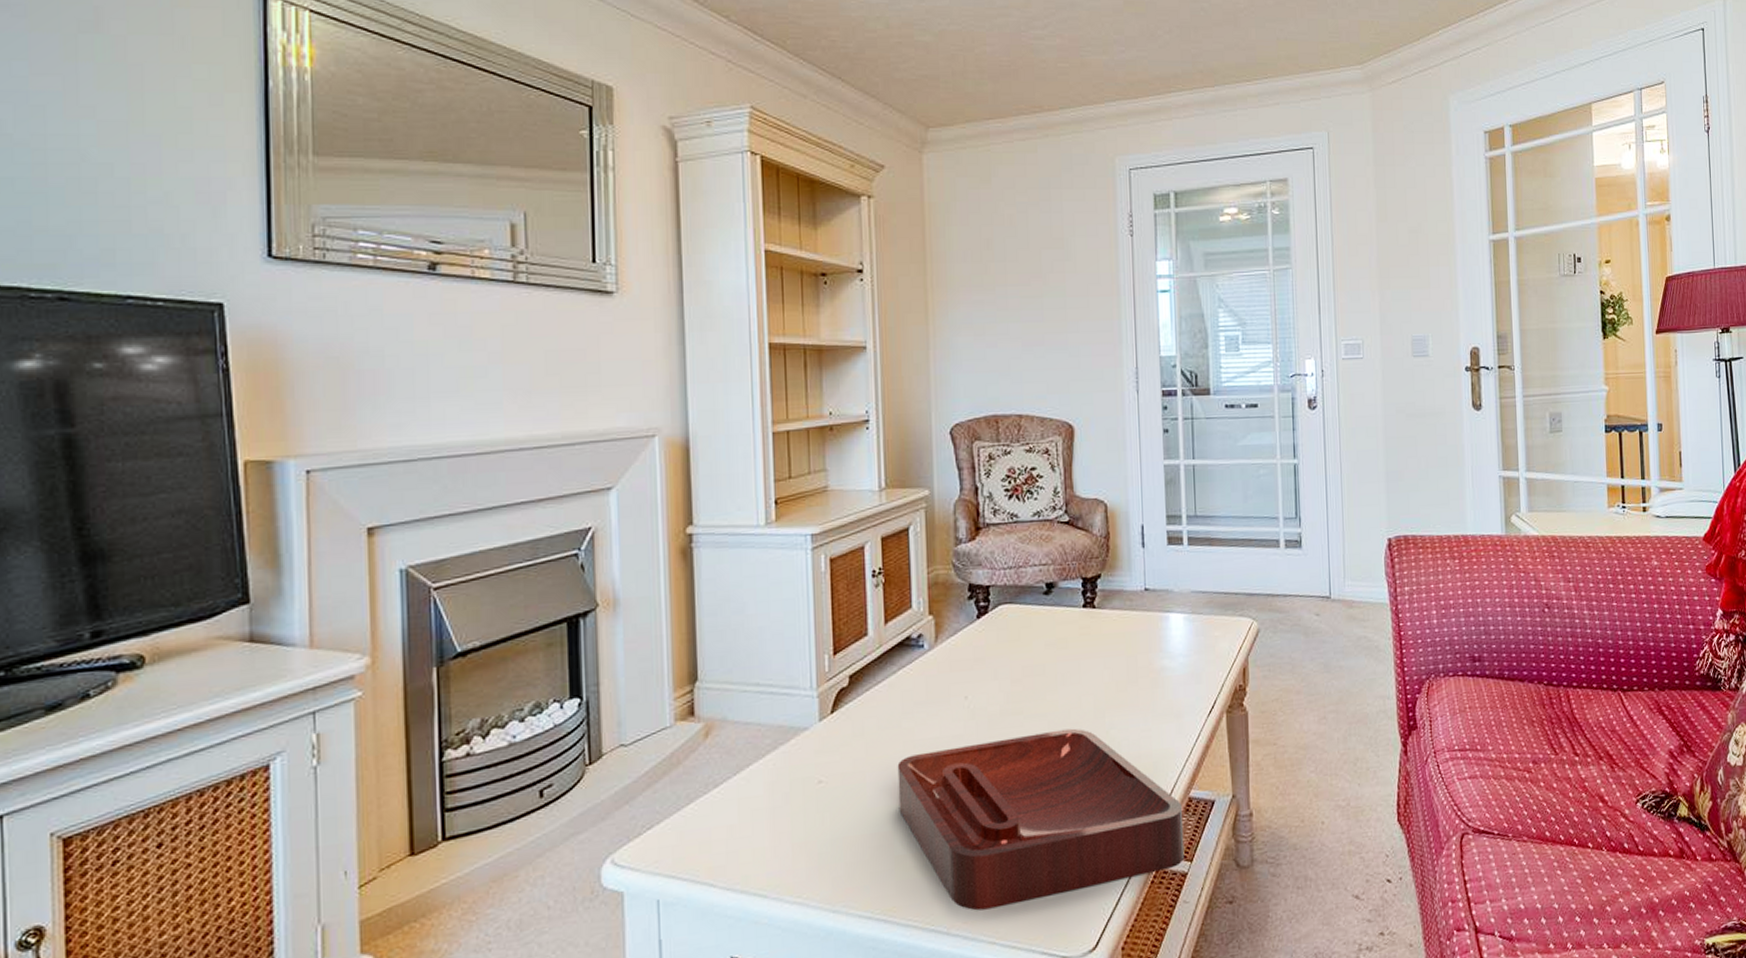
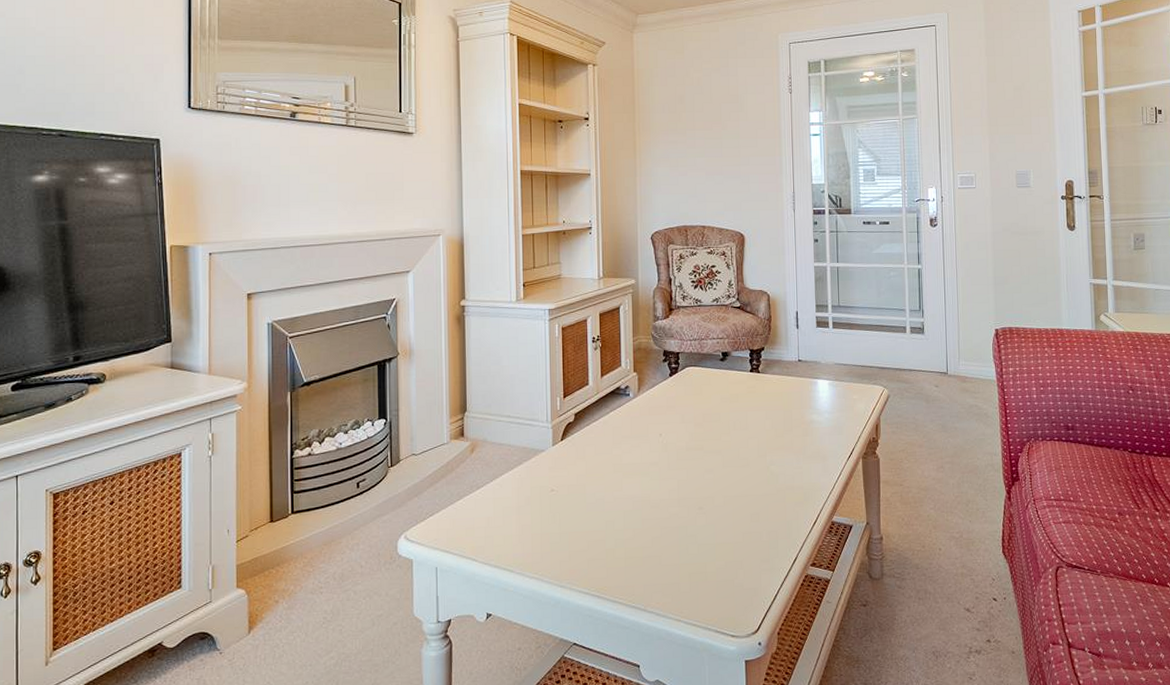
decorative tray: present [897,728,1185,911] -> none [609,463,828,595]

